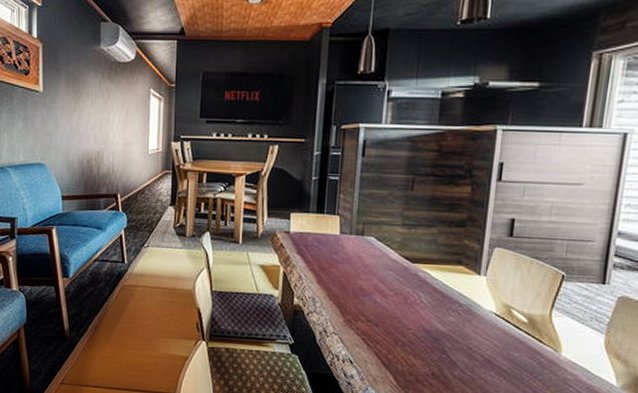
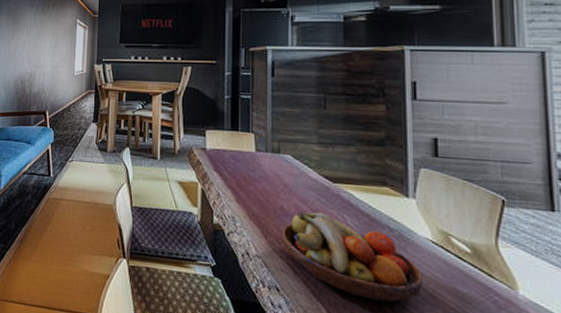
fruit bowl: none [359,291,483,368] -> present [282,211,424,303]

